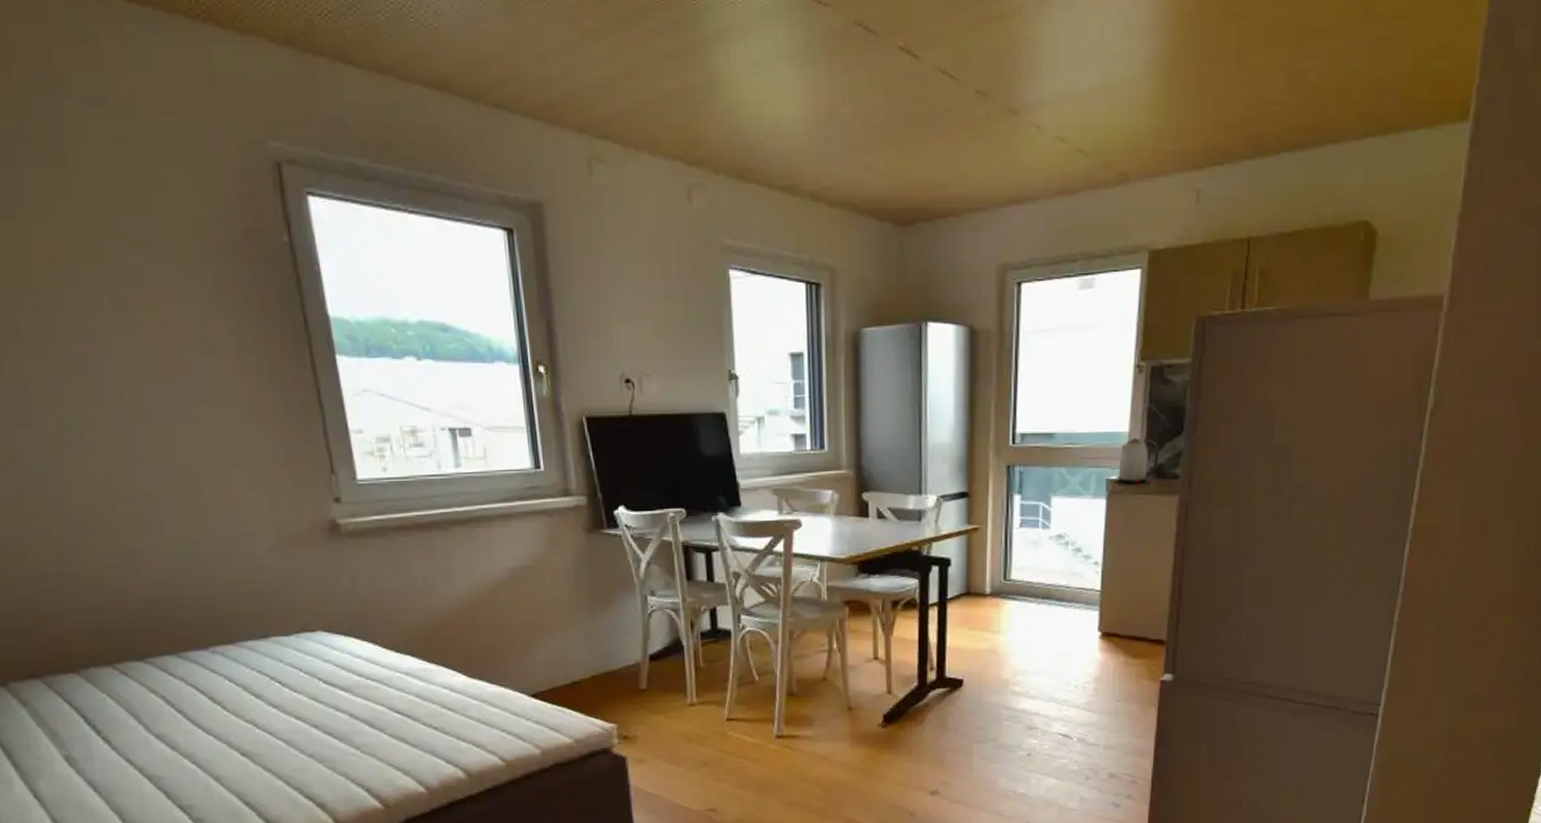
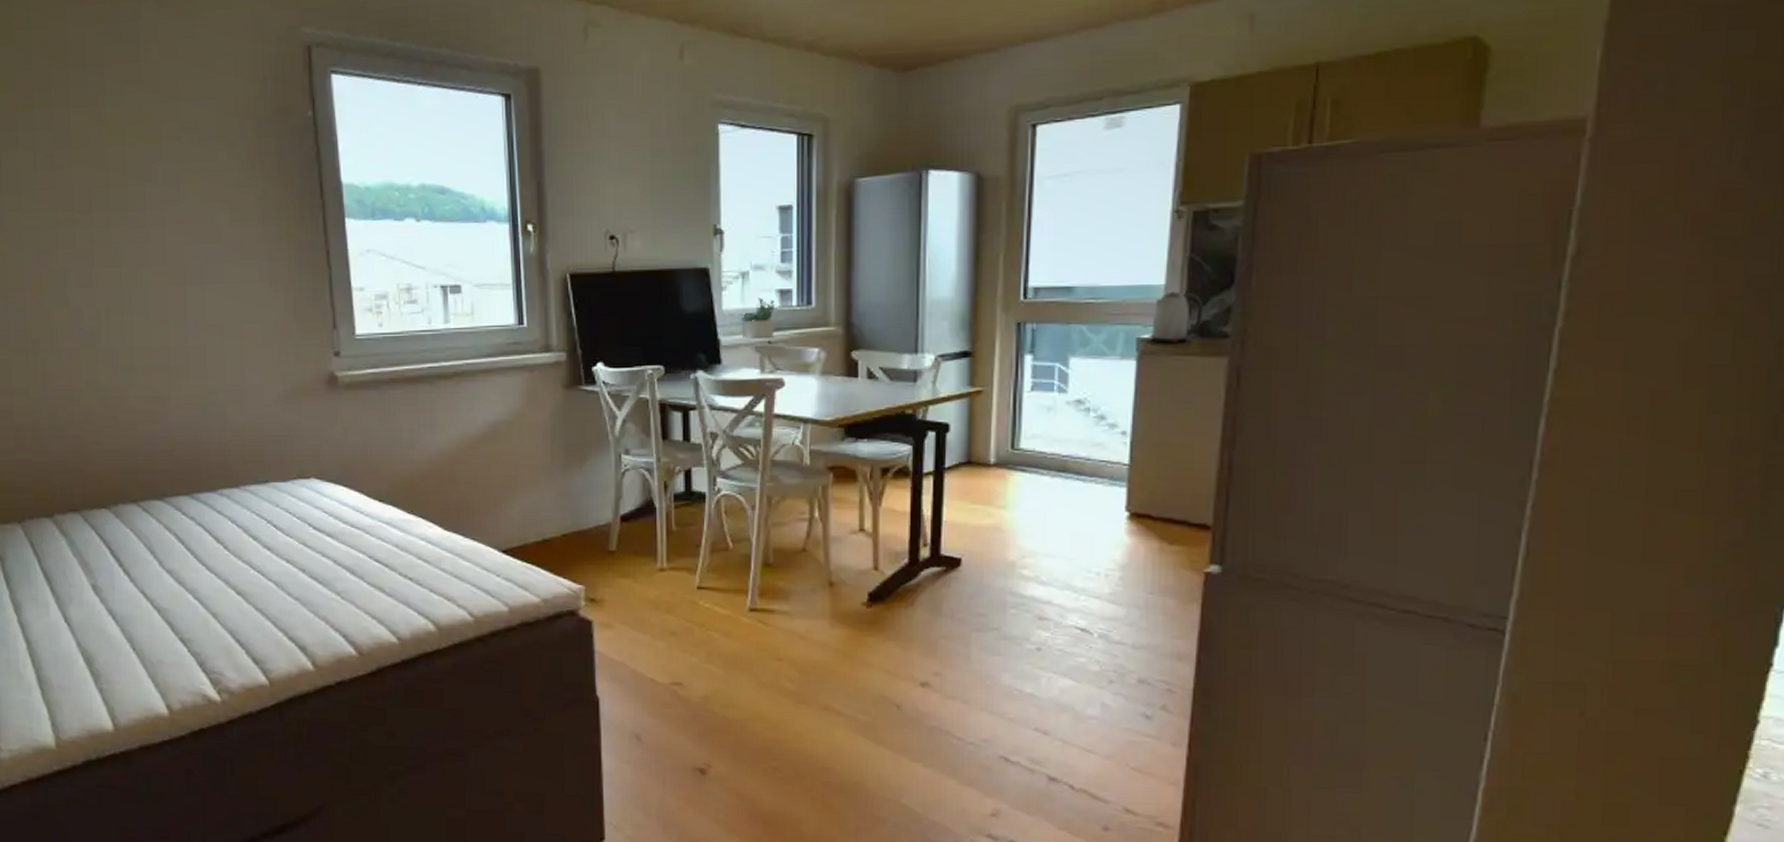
succulent plant: none [758,442,791,481] -> present [741,298,776,338]

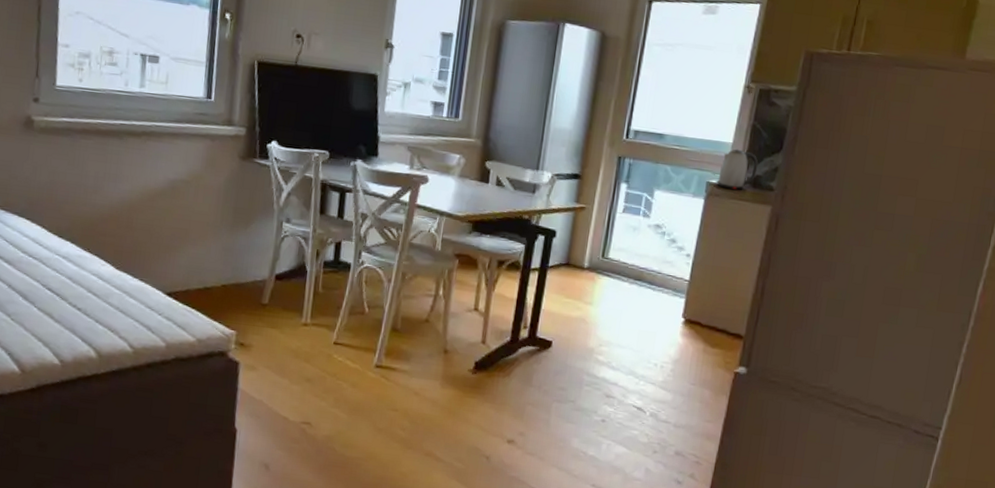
succulent plant: present [741,298,776,338] -> none [398,106,429,141]

